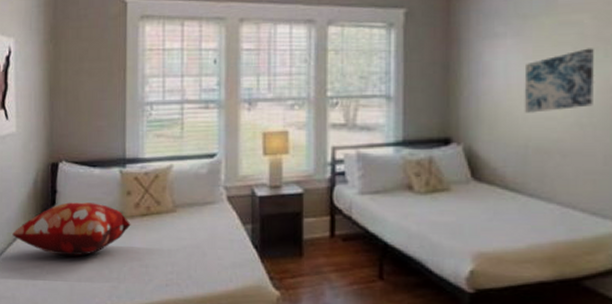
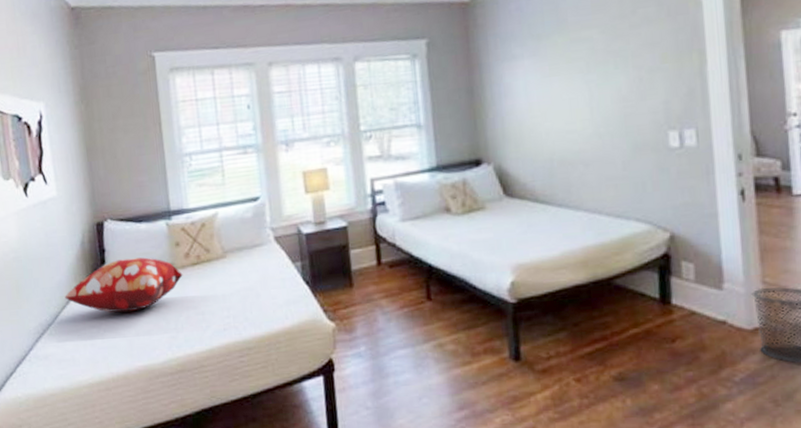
wall art: present [524,48,594,113] -> none [543,61,609,129]

